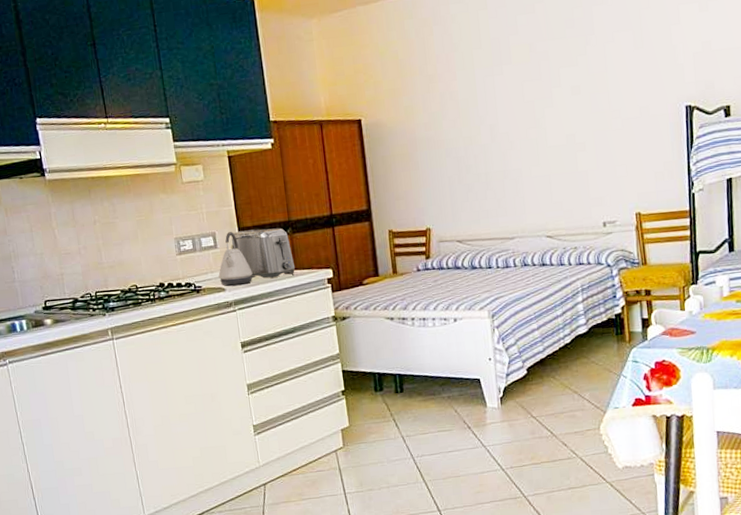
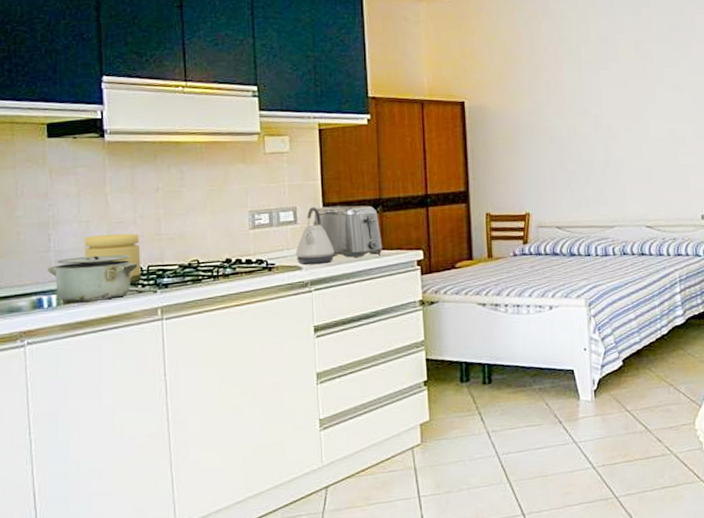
saucepan: none [15,282,88,326] -> present [48,254,138,303]
jar: none [41,263,91,308] -> present [84,233,141,283]

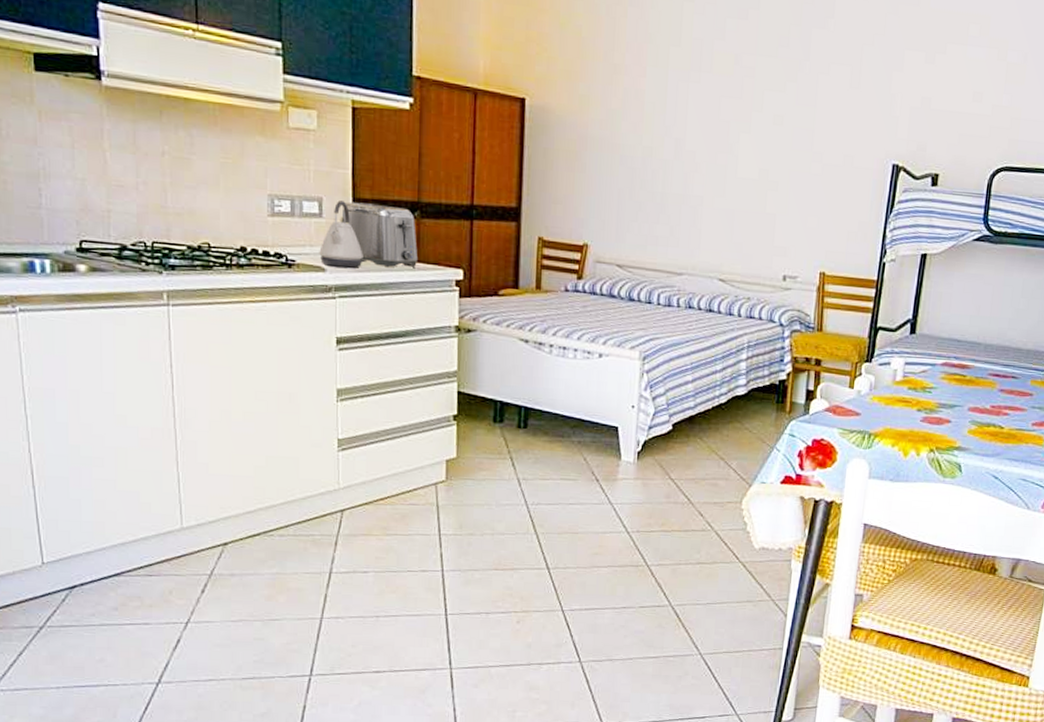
saucepan: present [48,254,138,303] -> none [39,219,141,275]
jar: present [84,233,141,283] -> none [80,197,144,259]

